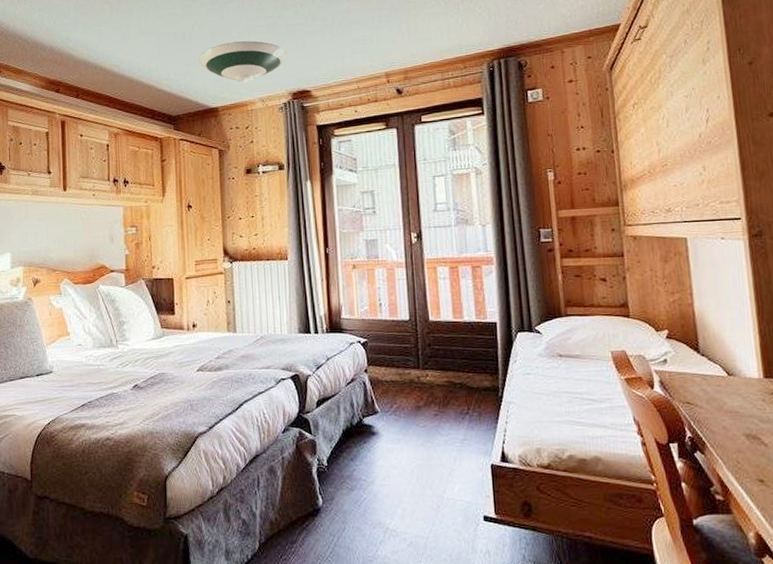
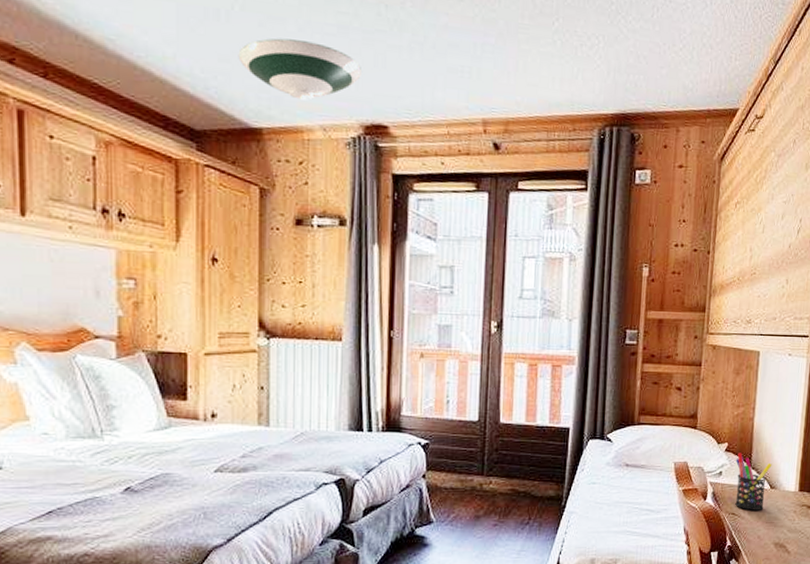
pen holder: none [680,339,725,399] -> present [735,453,772,511]

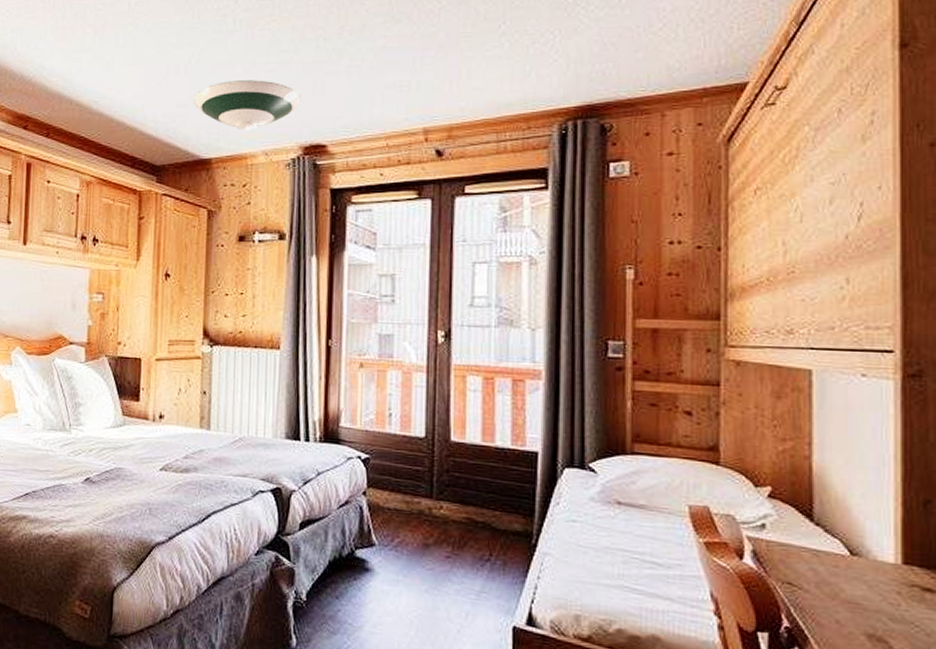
pen holder: present [735,453,772,511] -> none [786,501,850,584]

